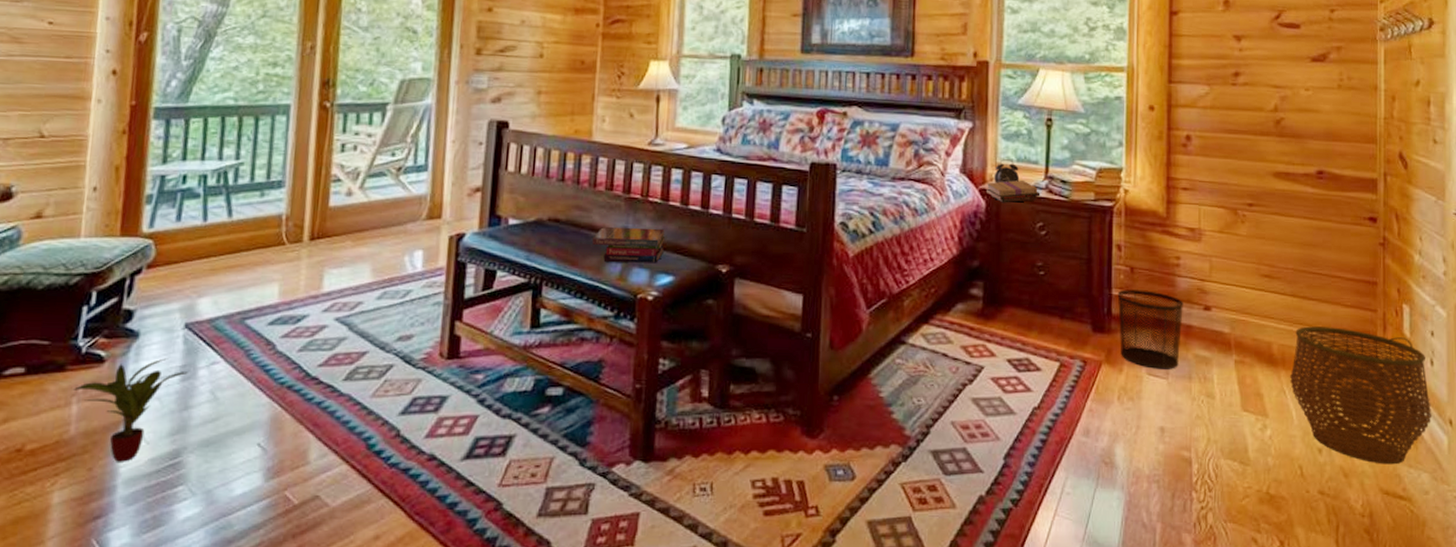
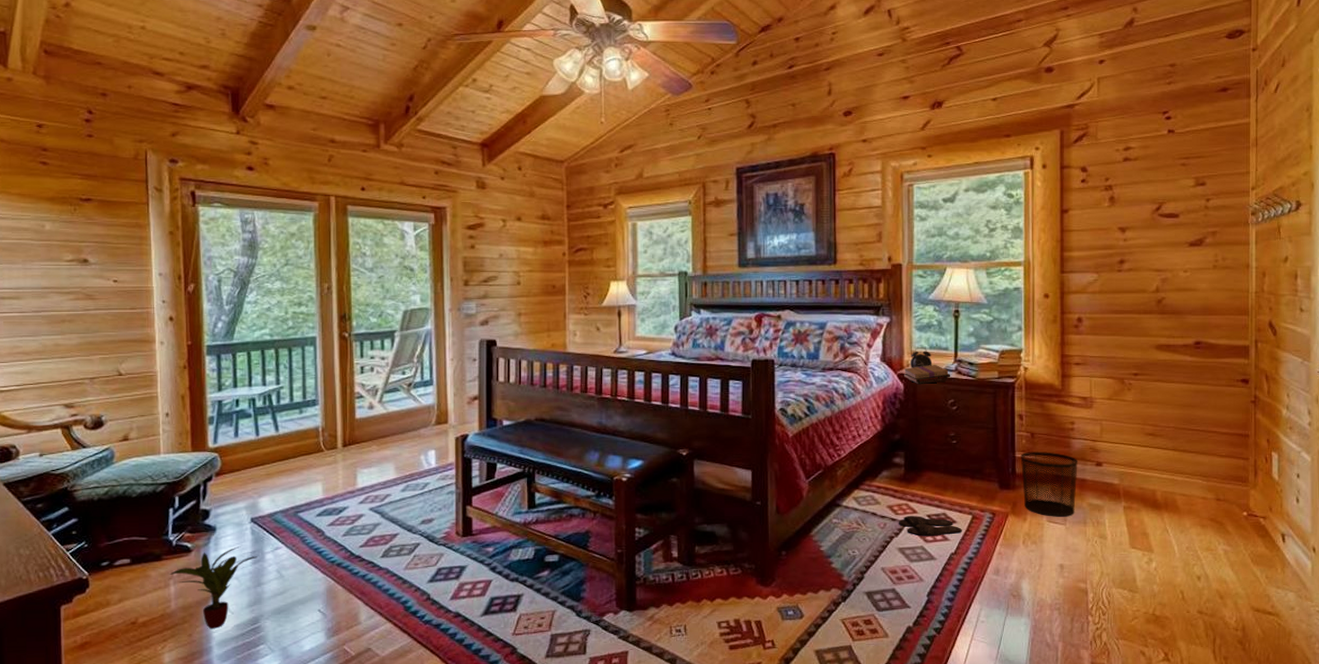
books: present [592,227,665,264] -> none [573,422,633,451]
slippers: none [974,359,1047,386] -> present [899,516,962,536]
basket: present [1290,326,1432,465] -> none [1172,474,1298,587]

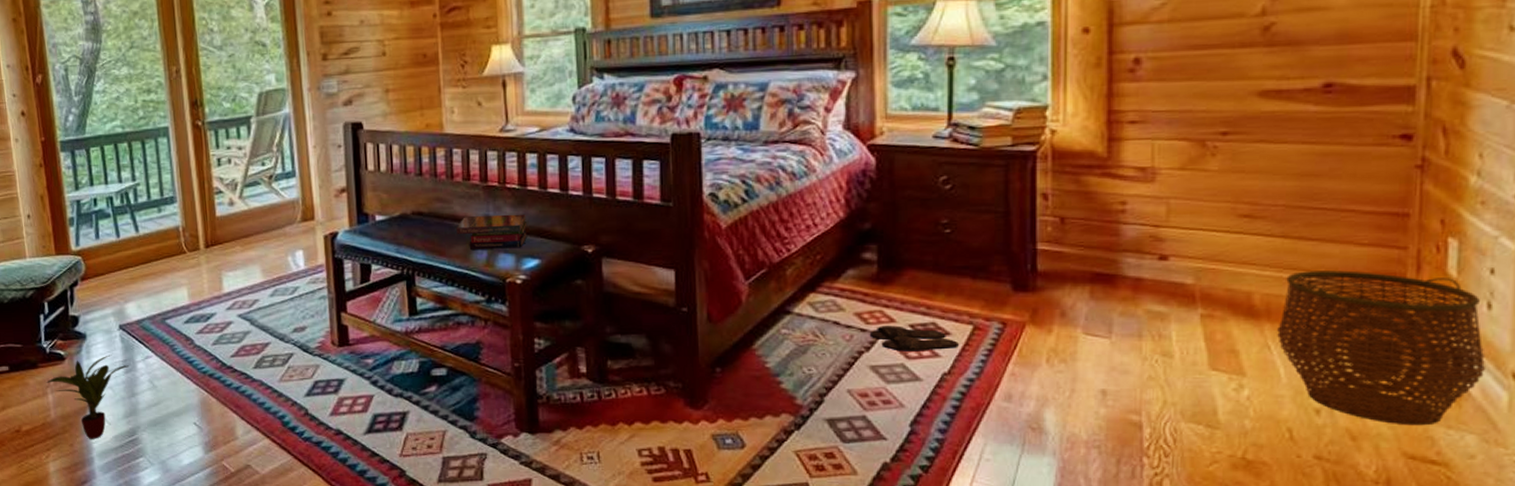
books: none [573,422,633,451] -> present [456,214,527,249]
books: present [904,365,951,385] -> none [876,131,943,158]
alarm clock: present [910,347,933,368] -> none [884,109,916,137]
waste bin: present [1020,452,1078,517] -> none [1044,242,1131,328]
basket: none [1172,474,1298,587] -> present [1277,270,1487,426]

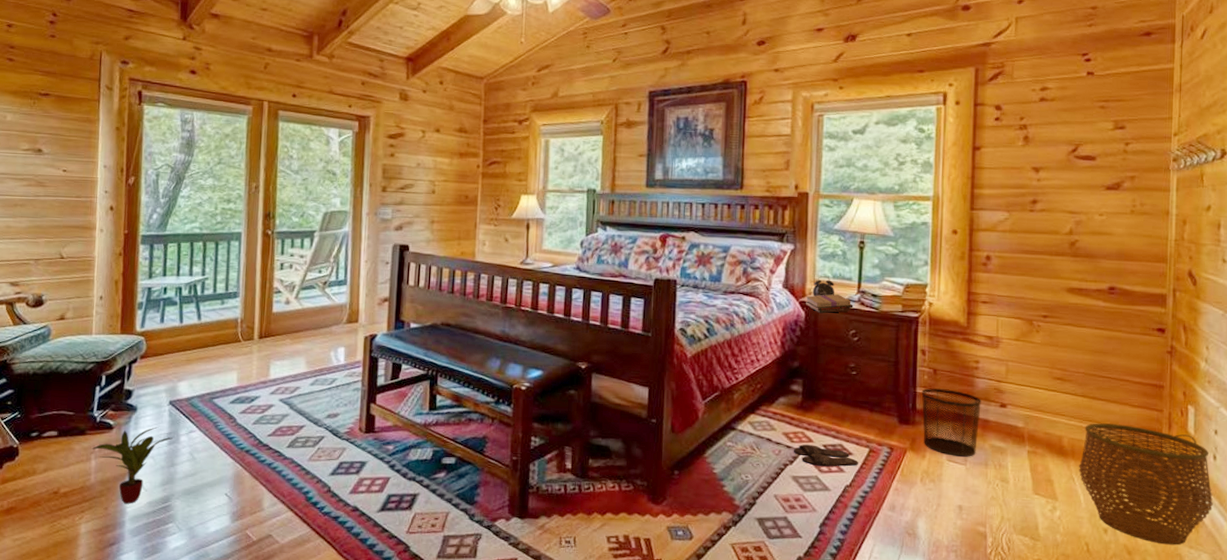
books: present [456,214,527,249] -> none [476,331,535,360]
books: none [876,131,943,158] -> present [806,294,854,314]
alarm clock: none [884,109,916,137] -> present [812,276,835,297]
waste bin: none [1044,242,1131,328] -> present [921,388,981,457]

